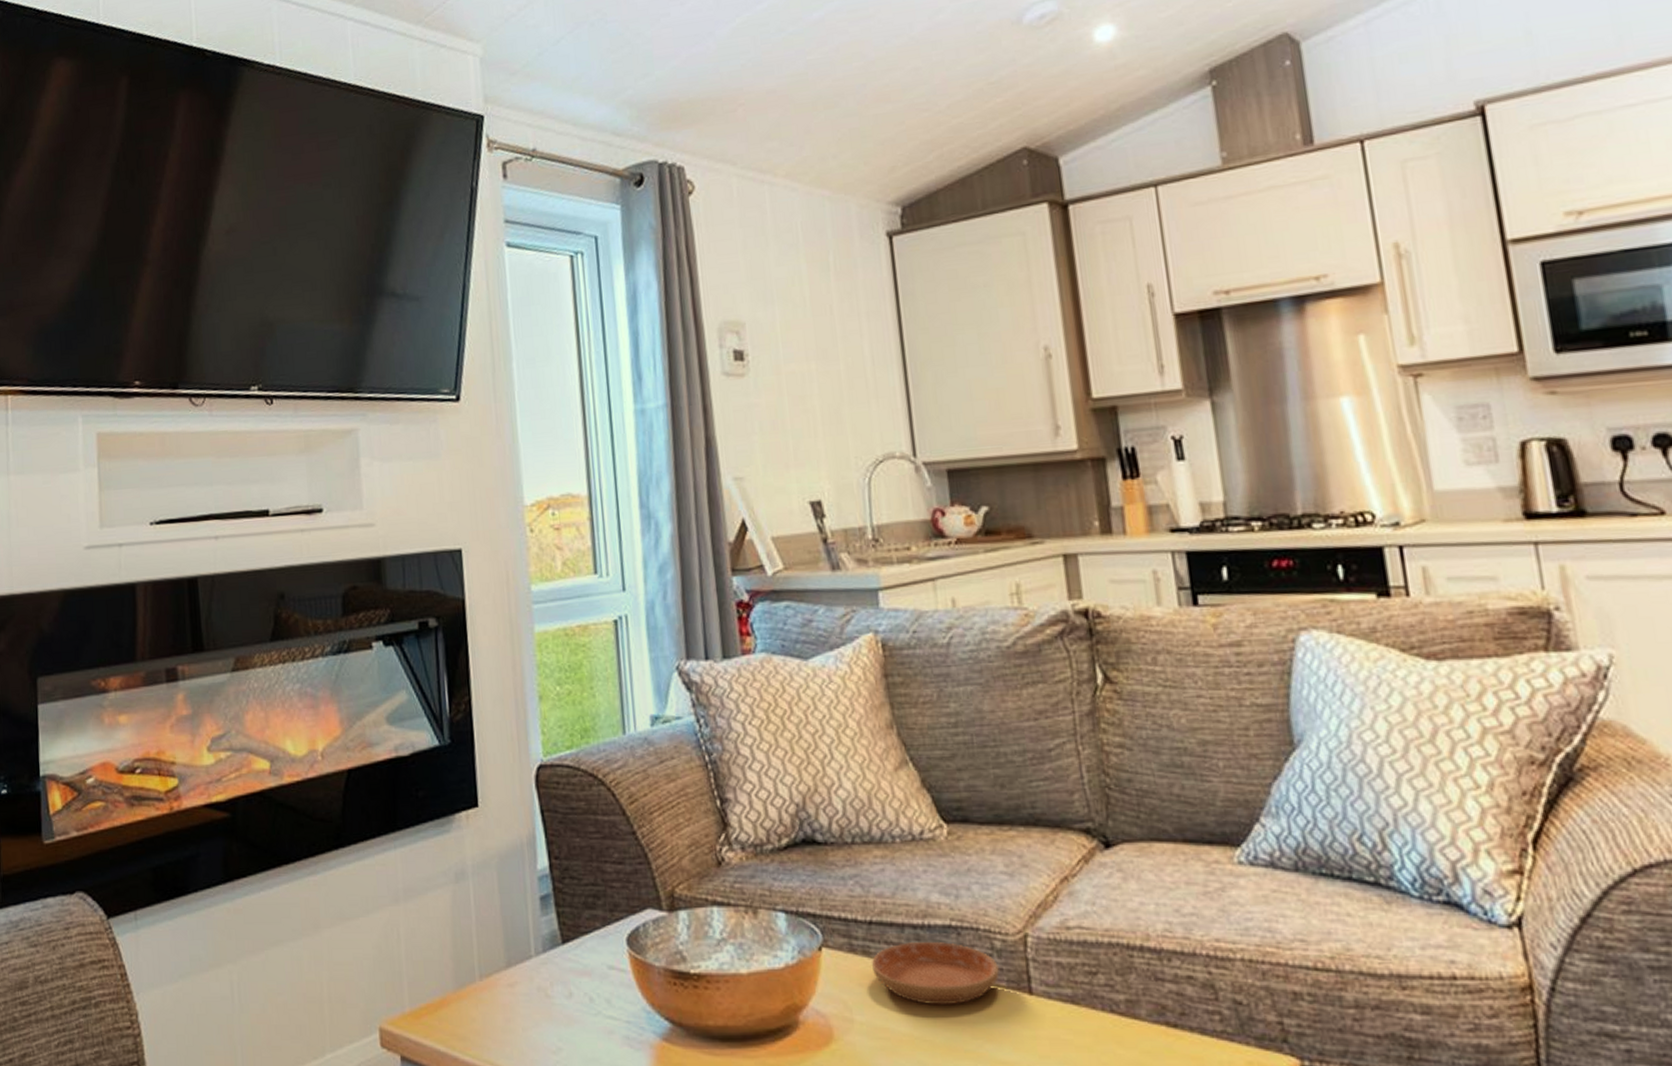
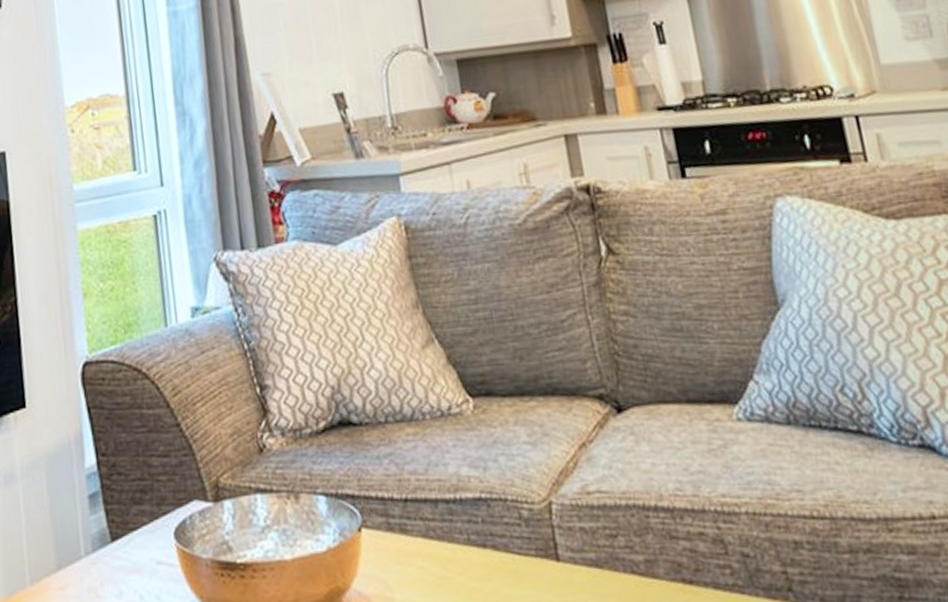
saucer: present [871,942,1000,1006] -> none [408,515,529,579]

